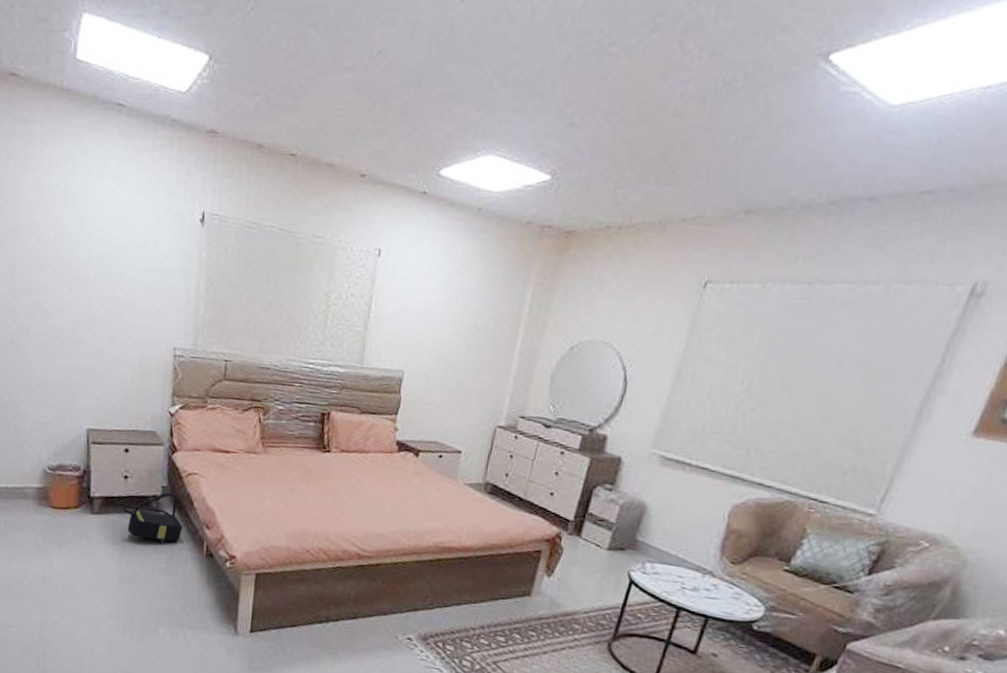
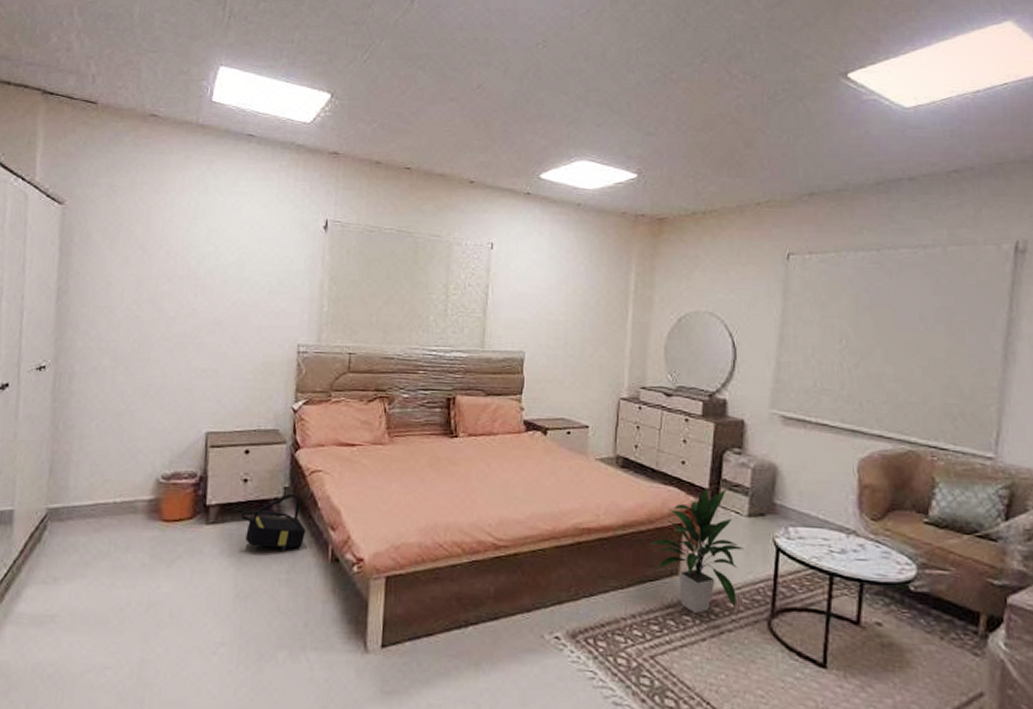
indoor plant: none [505,519,599,631] -> present [648,487,745,613]

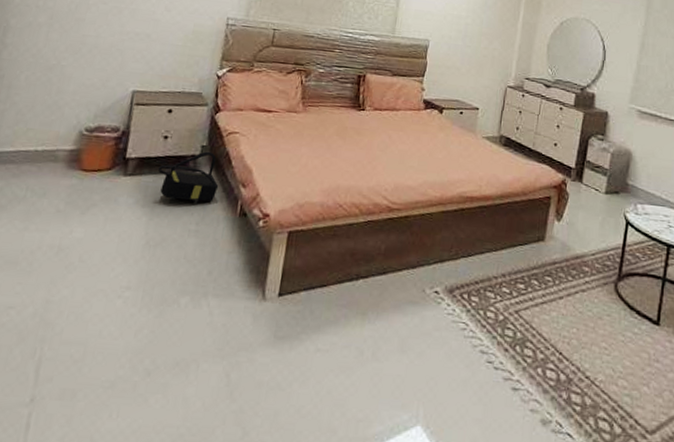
indoor plant: present [648,487,745,613] -> none [521,167,600,275]

